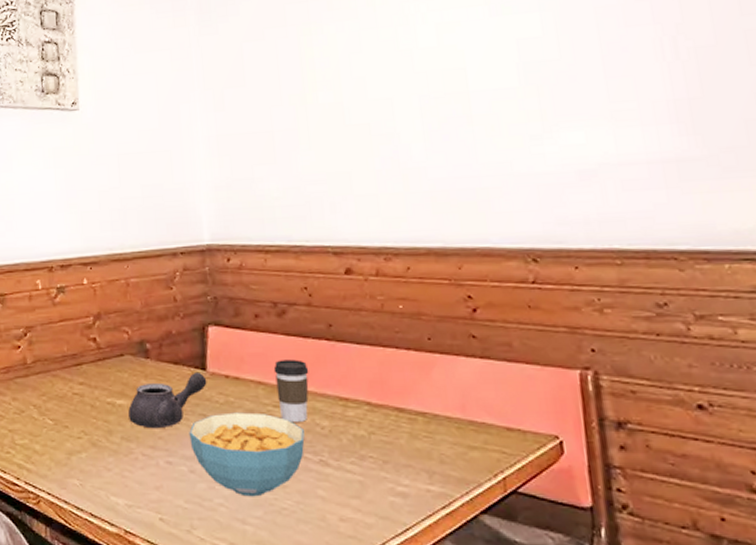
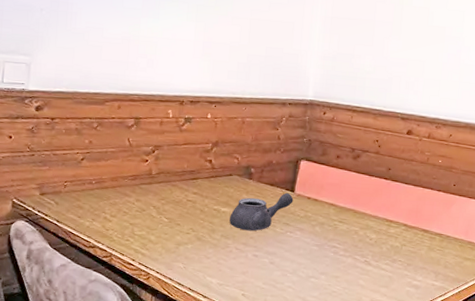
cereal bowl: present [189,412,305,497] -> none [273,223,358,283]
coffee cup: present [273,359,309,422] -> none [343,190,369,234]

